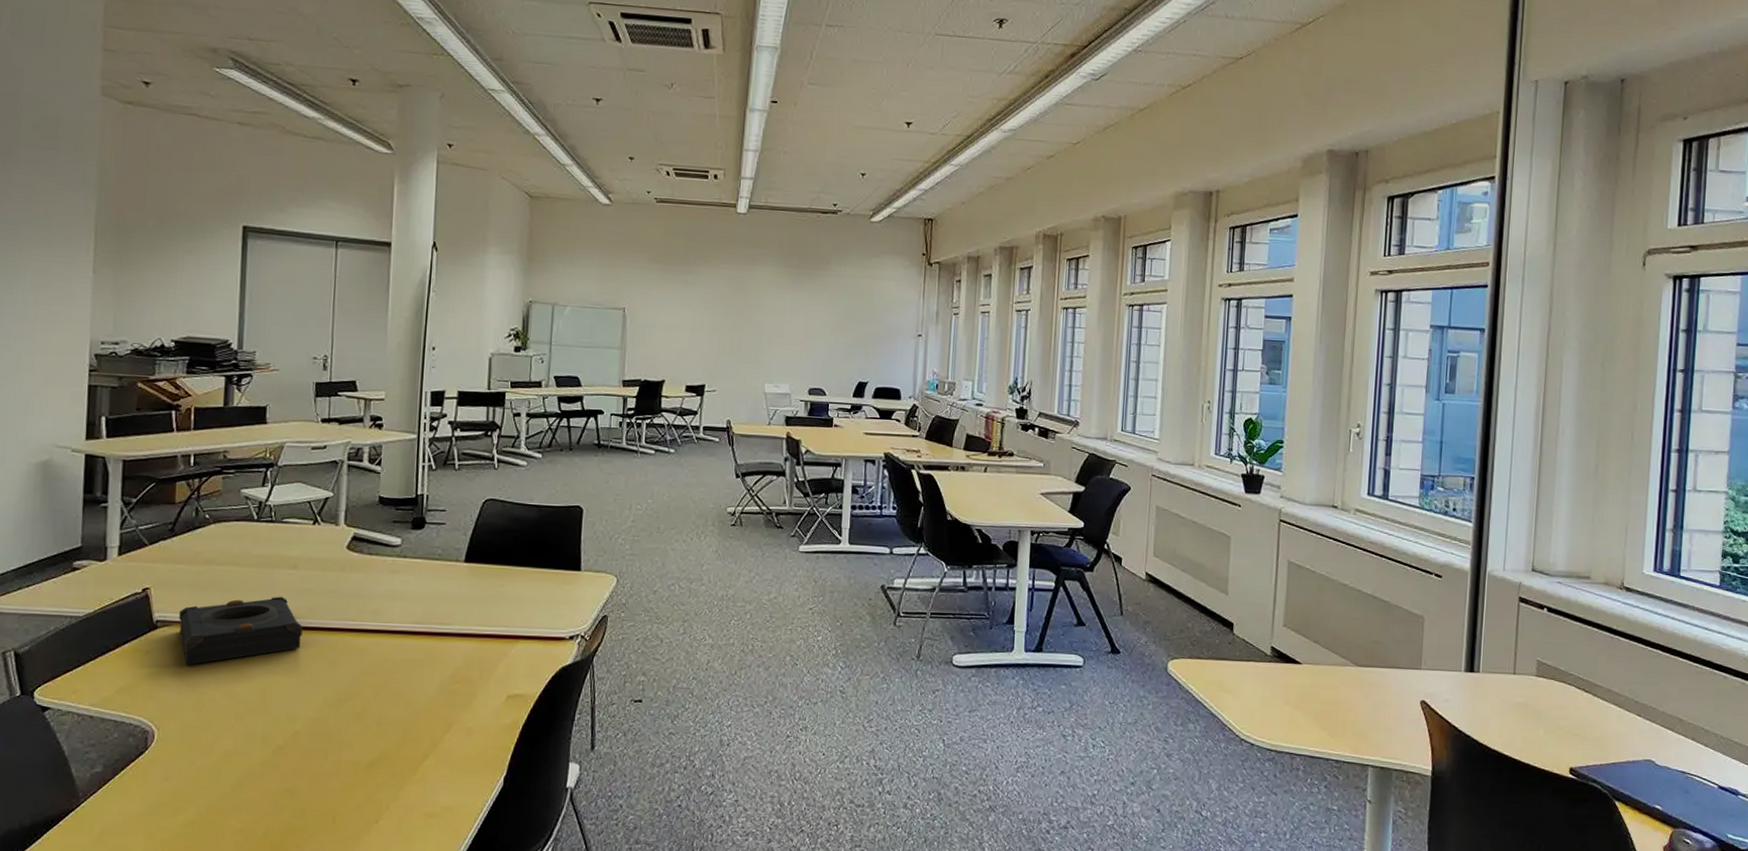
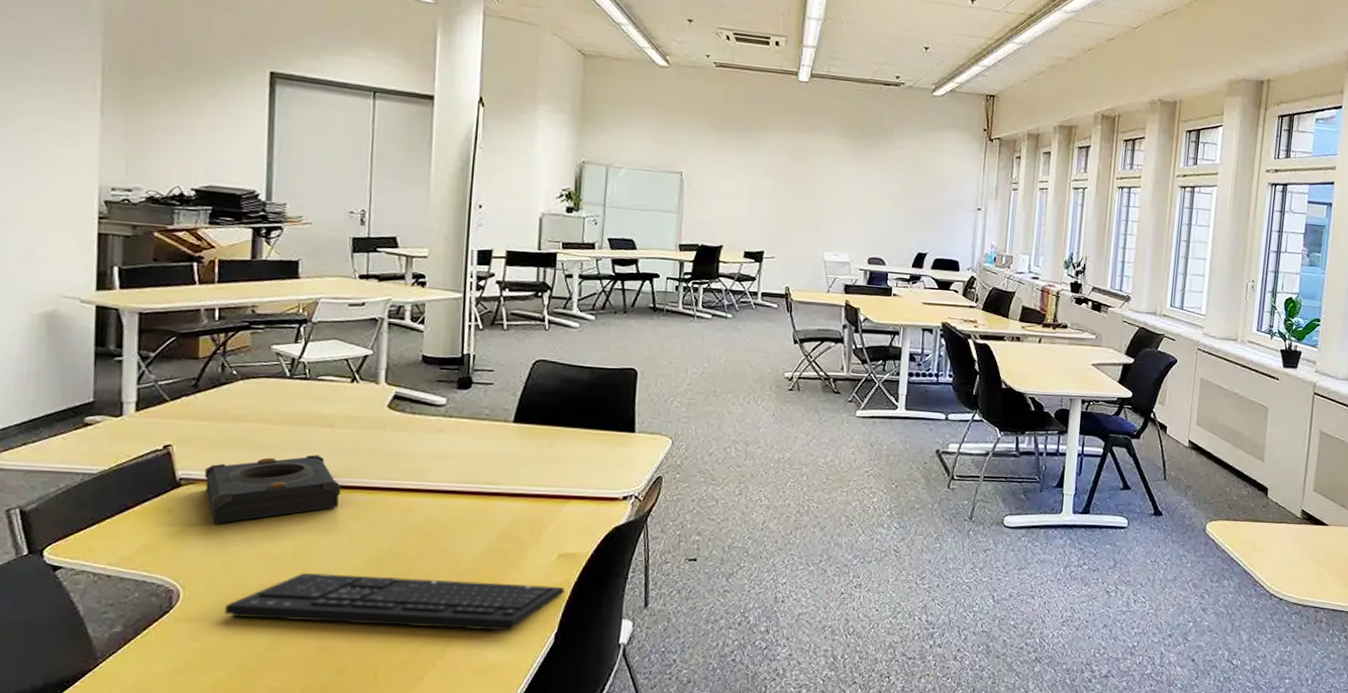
keyboard: none [195,713,514,774] -> present [225,572,566,631]

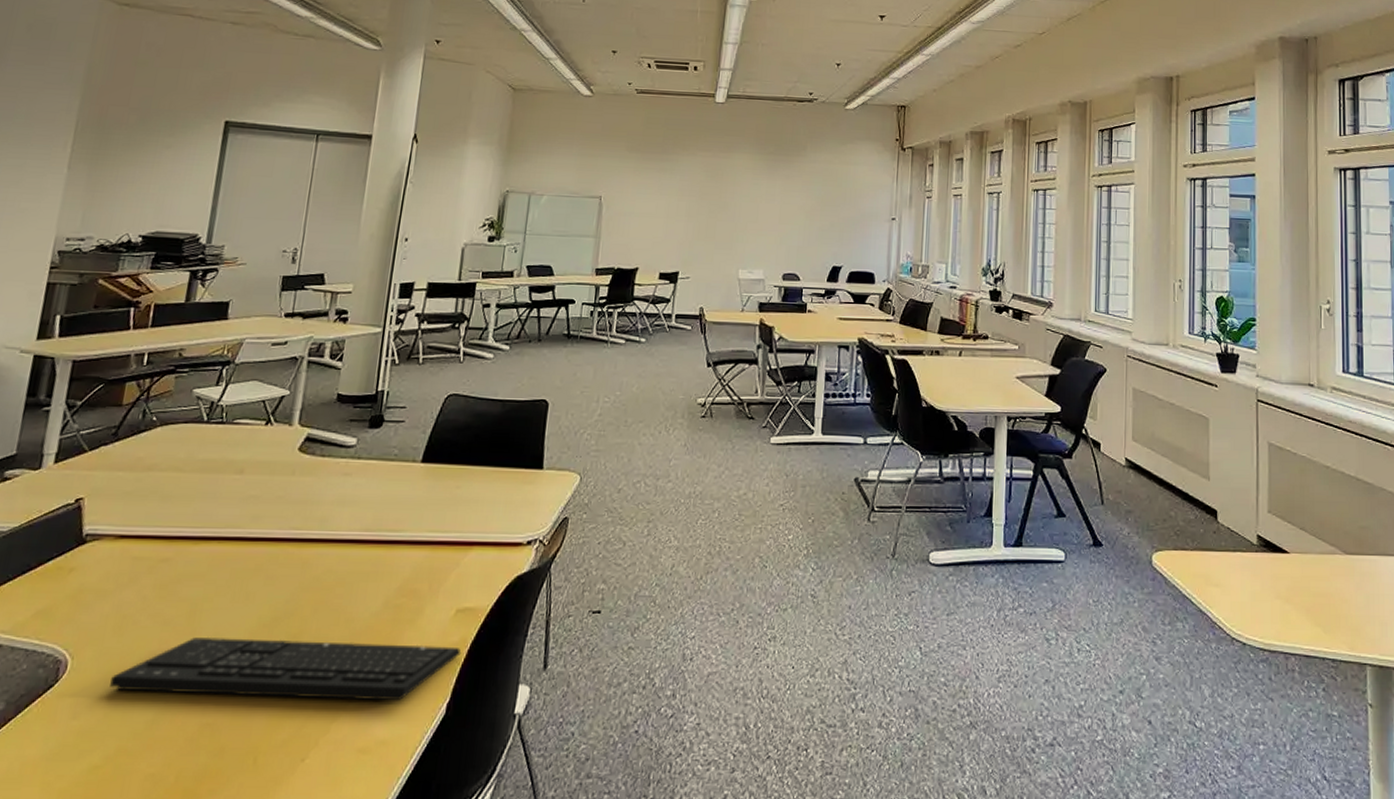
speaker: present [205,454,341,523] -> none [109,504,243,583]

